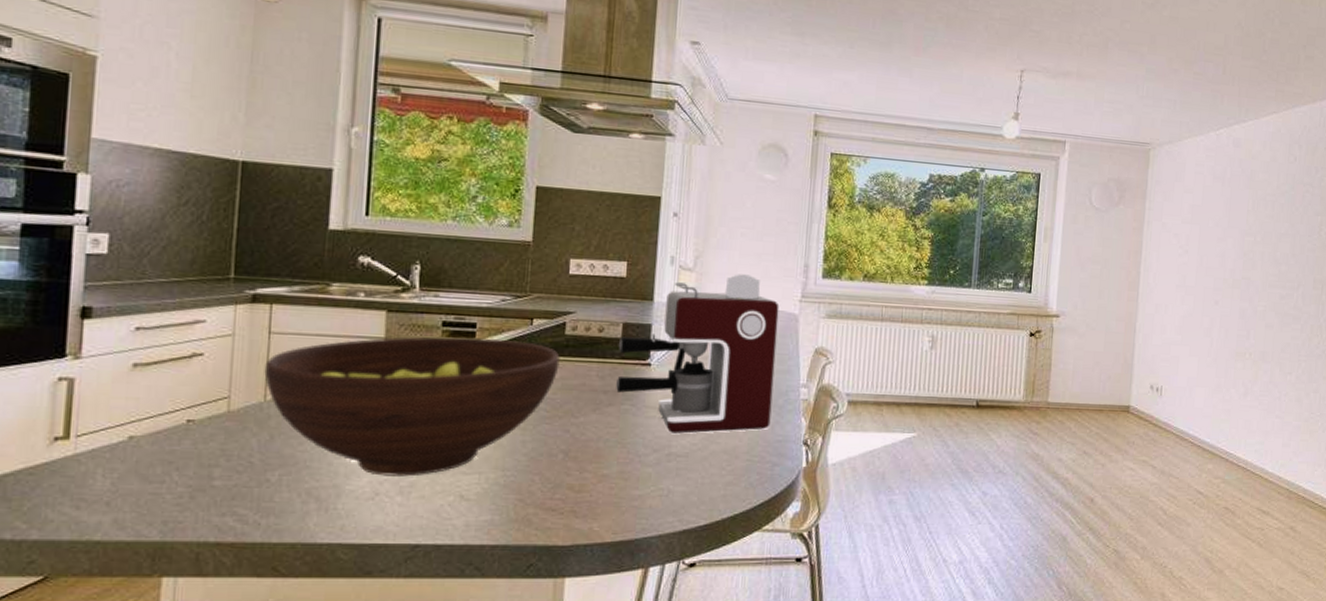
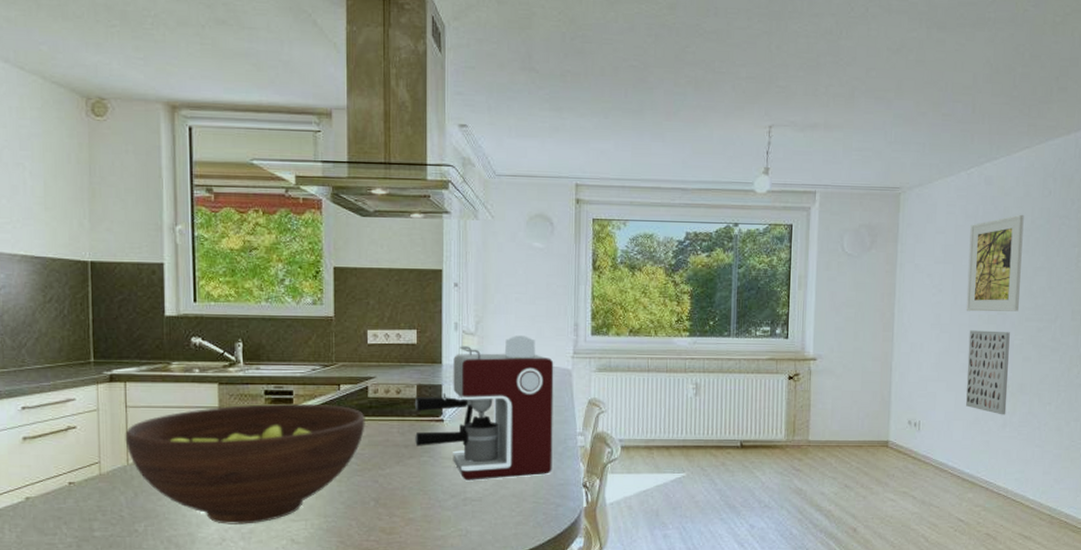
wall art: none [1209,294,1254,384] -> present [966,330,1010,415]
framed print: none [1211,179,1270,277] -> present [966,214,1024,312]

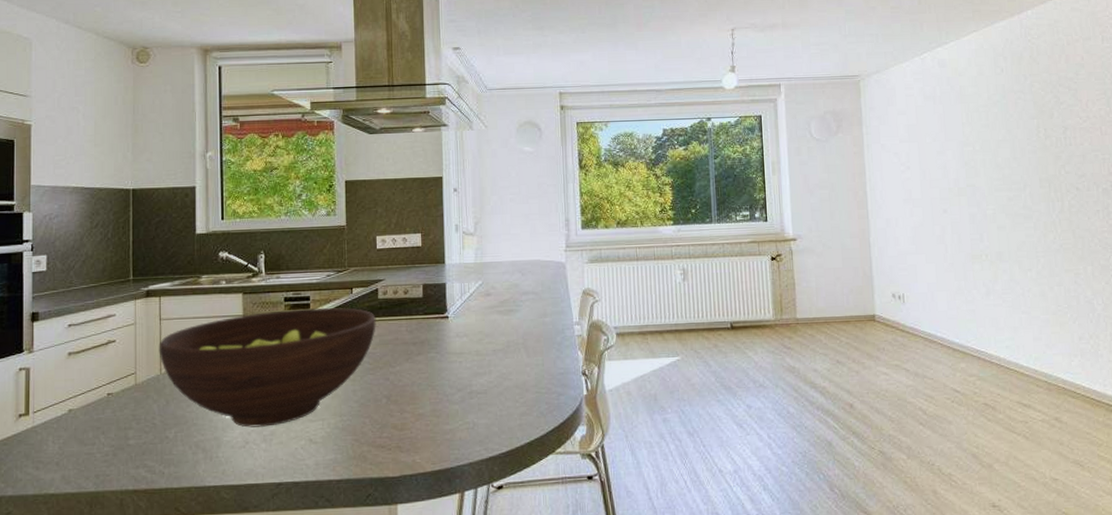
coffee maker: present [414,335,554,480] -> none [420,233,552,374]
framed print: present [966,214,1024,312] -> none [930,92,987,186]
wall art: present [966,330,1010,415] -> none [941,202,988,284]

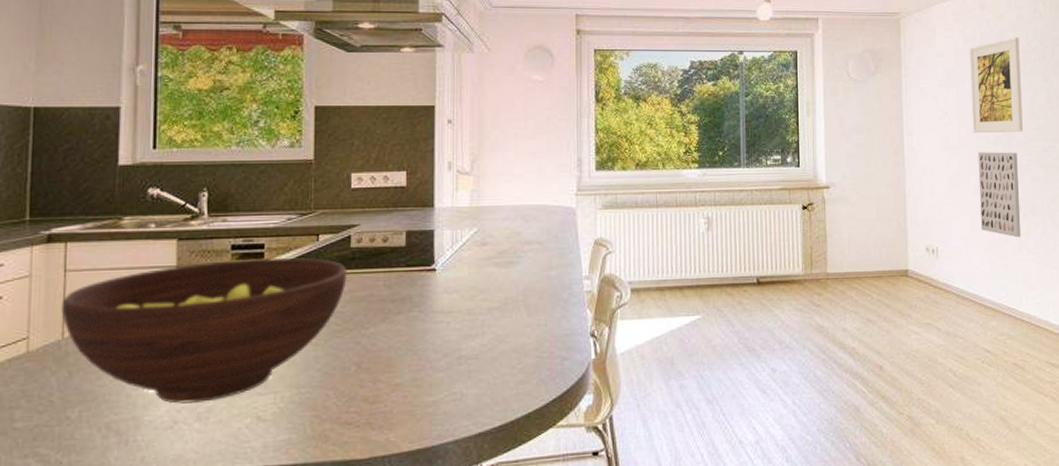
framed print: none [930,92,987,186] -> present [969,37,1023,134]
wall art: none [941,202,988,284] -> present [978,152,1021,238]

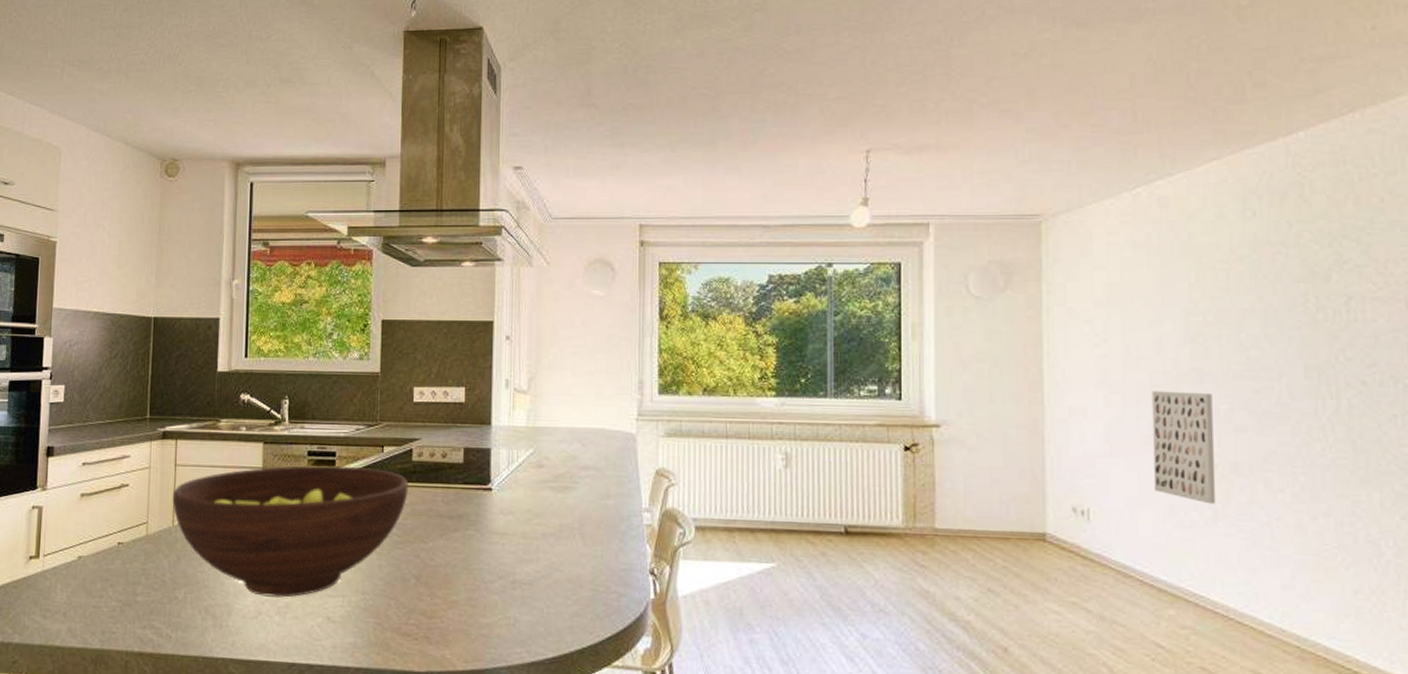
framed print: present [969,37,1023,134] -> none [1142,242,1222,368]

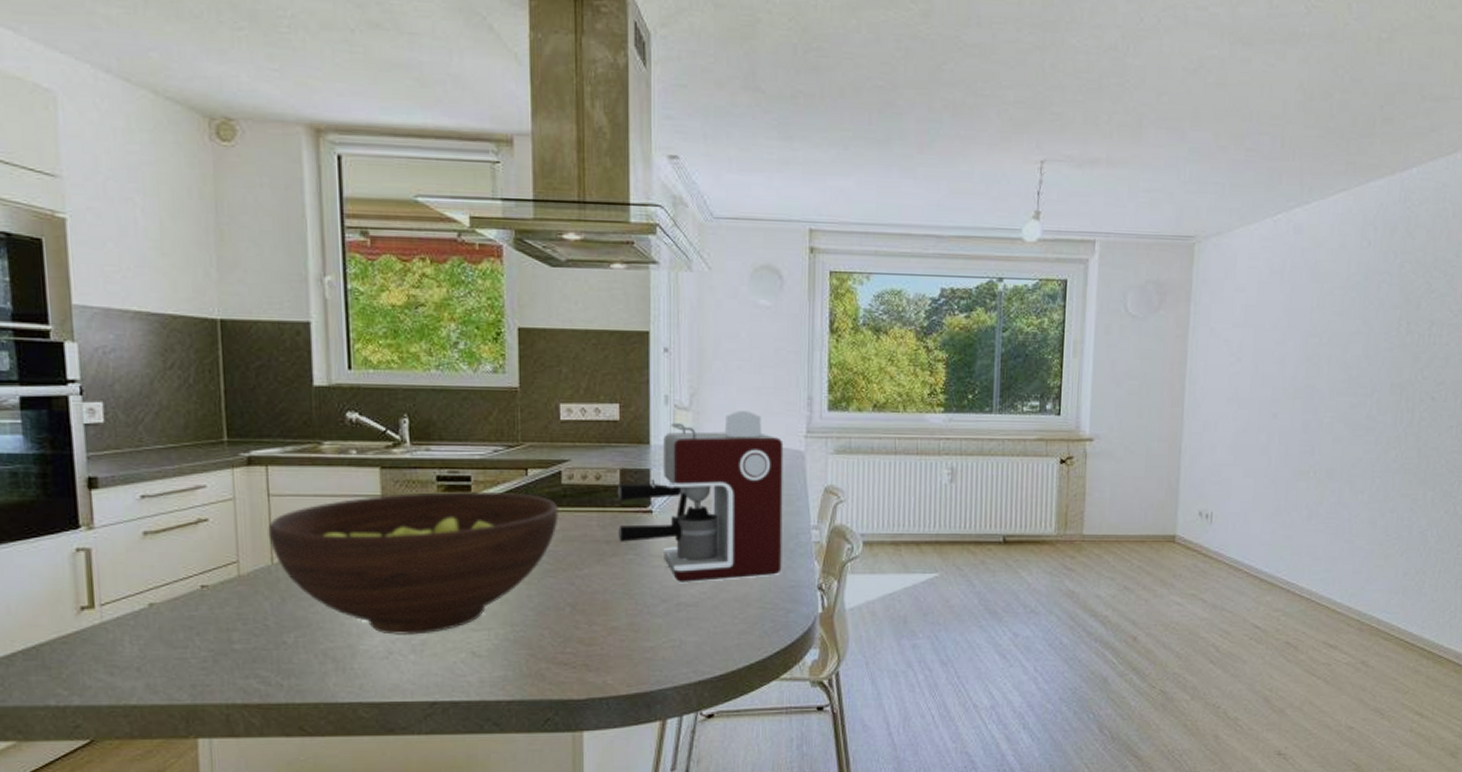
coffee maker: none [459,394,616,561] -> present [617,411,784,582]
wall art: present [1151,391,1216,505] -> none [1266,406,1319,505]

